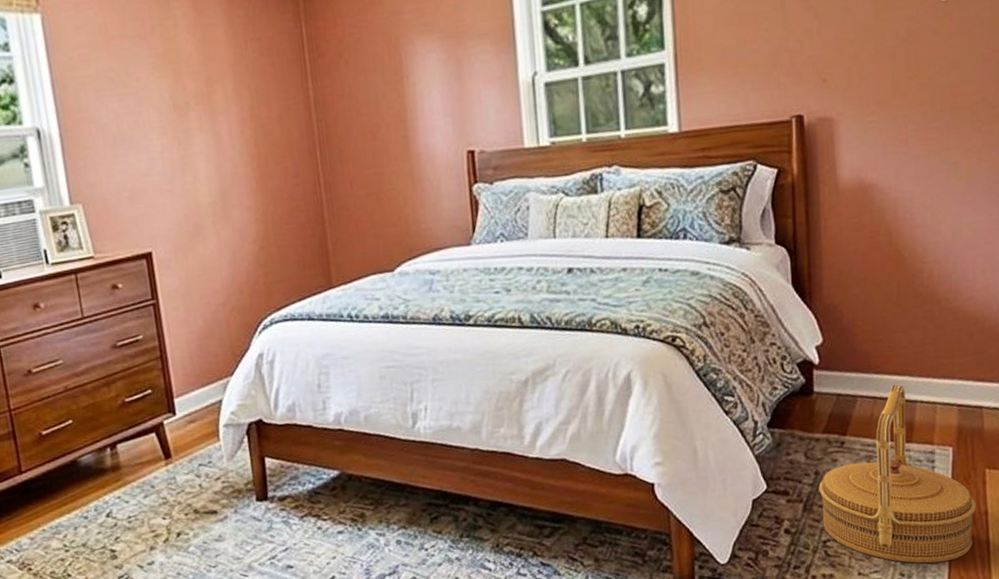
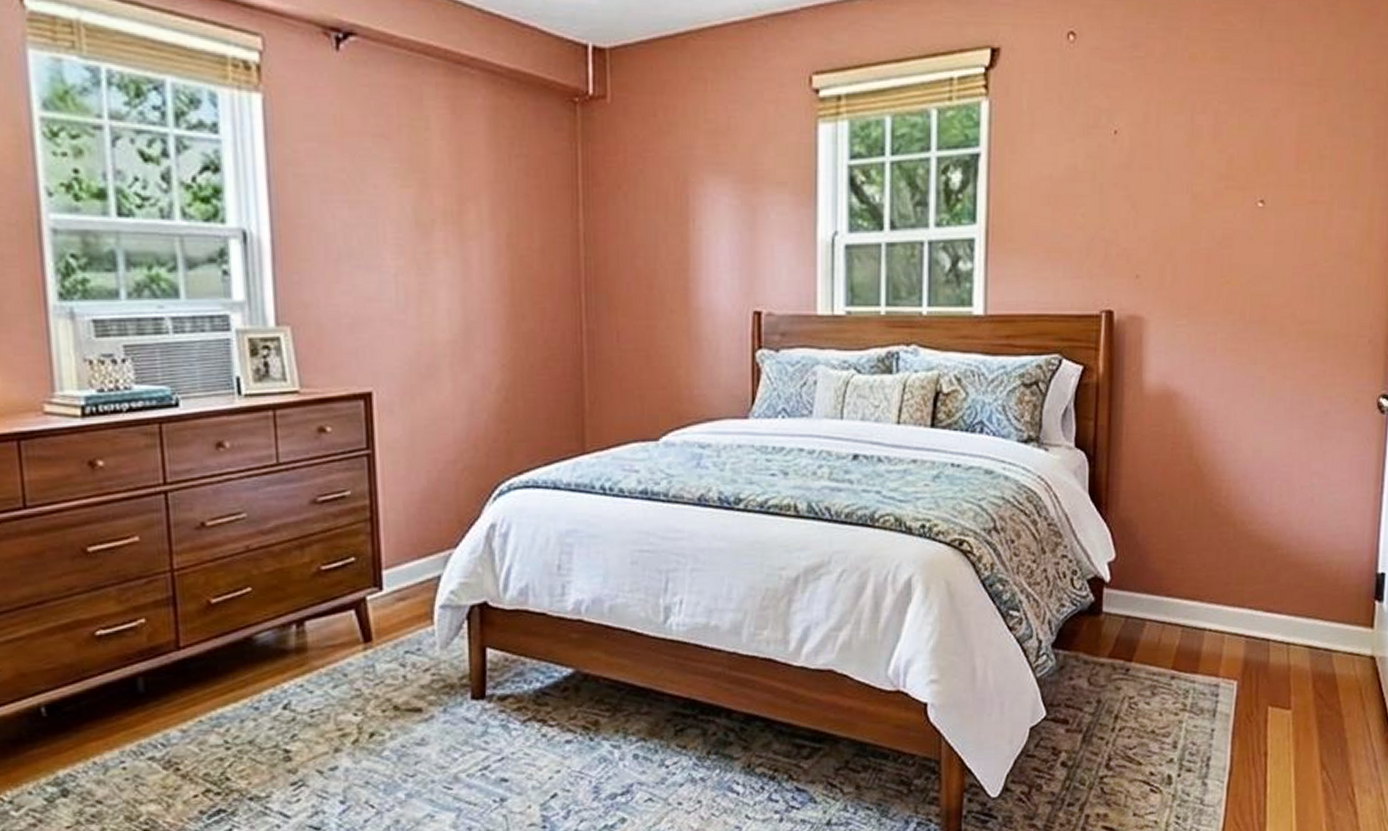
woven basket: present [818,384,977,564] -> none [1099,609,1257,807]

